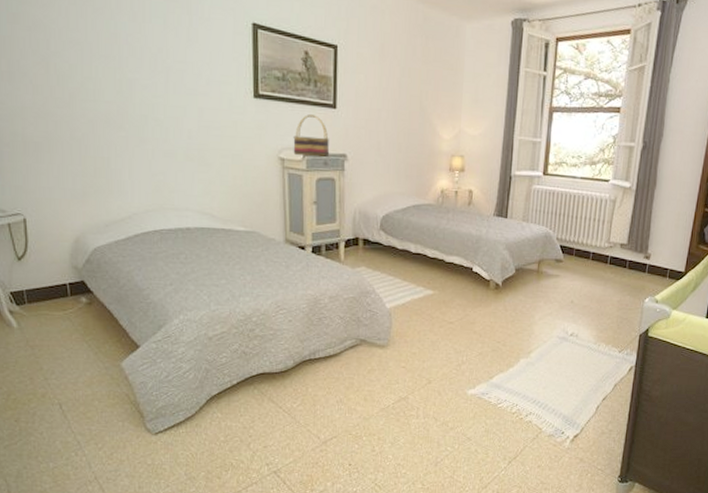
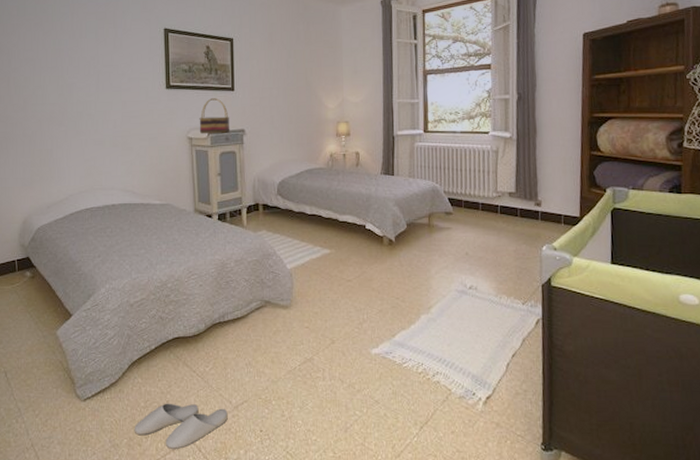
slippers: none [212,437,316,481] -> present [134,403,228,449]

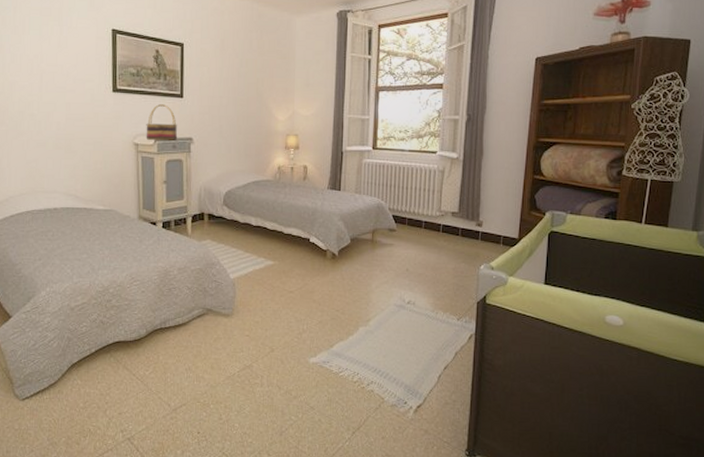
slippers: present [134,403,228,449] -> none [72,404,166,448]

